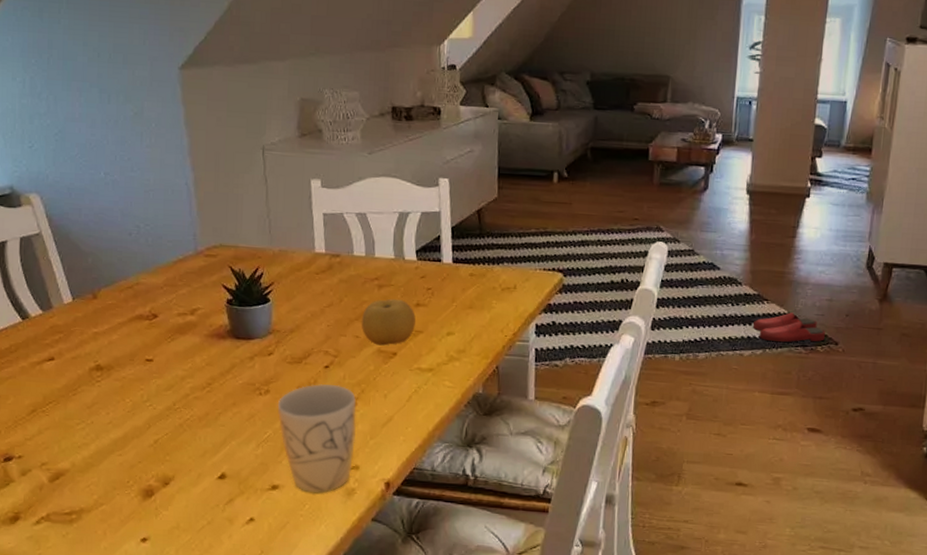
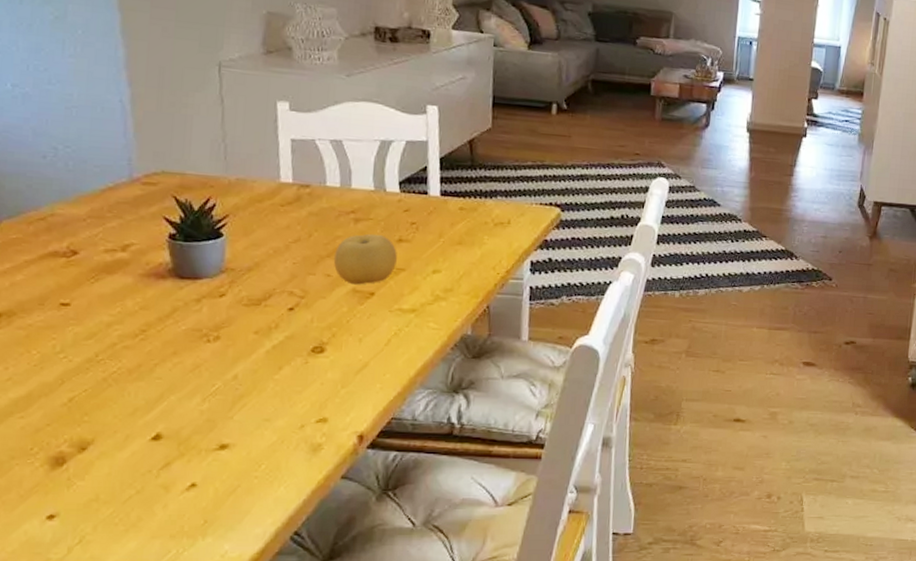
mug: present [277,384,357,493] -> none [229,328,326,450]
slippers: present [752,312,825,343] -> none [751,249,820,279]

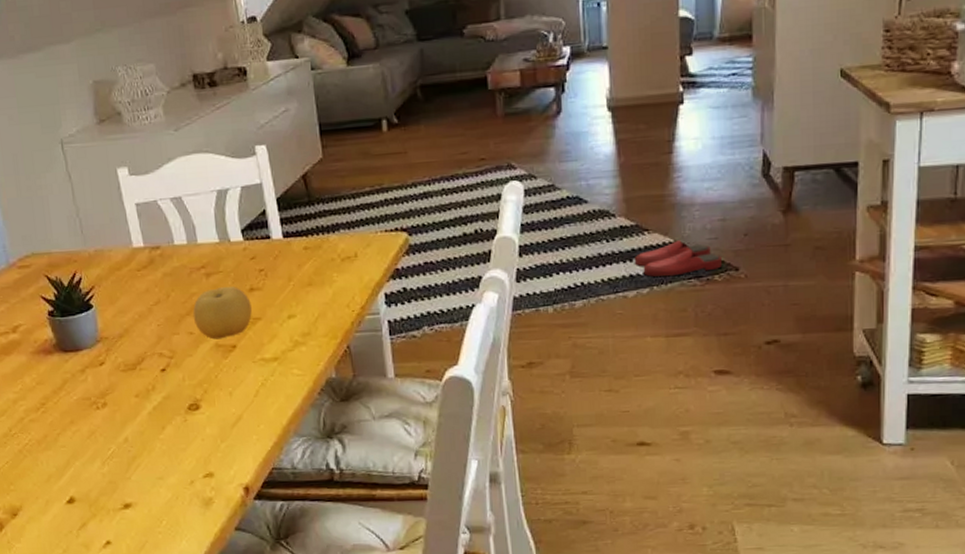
slippers: none [751,249,820,279] -> present [634,240,722,277]

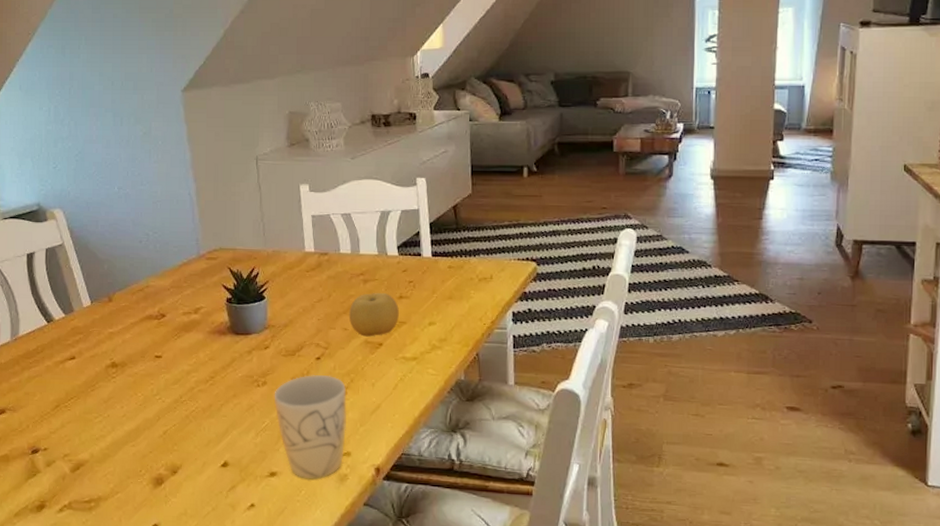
mug: none [117,388,207,507] -> present [274,375,348,479]
slippers: present [634,240,722,277] -> none [724,292,798,322]

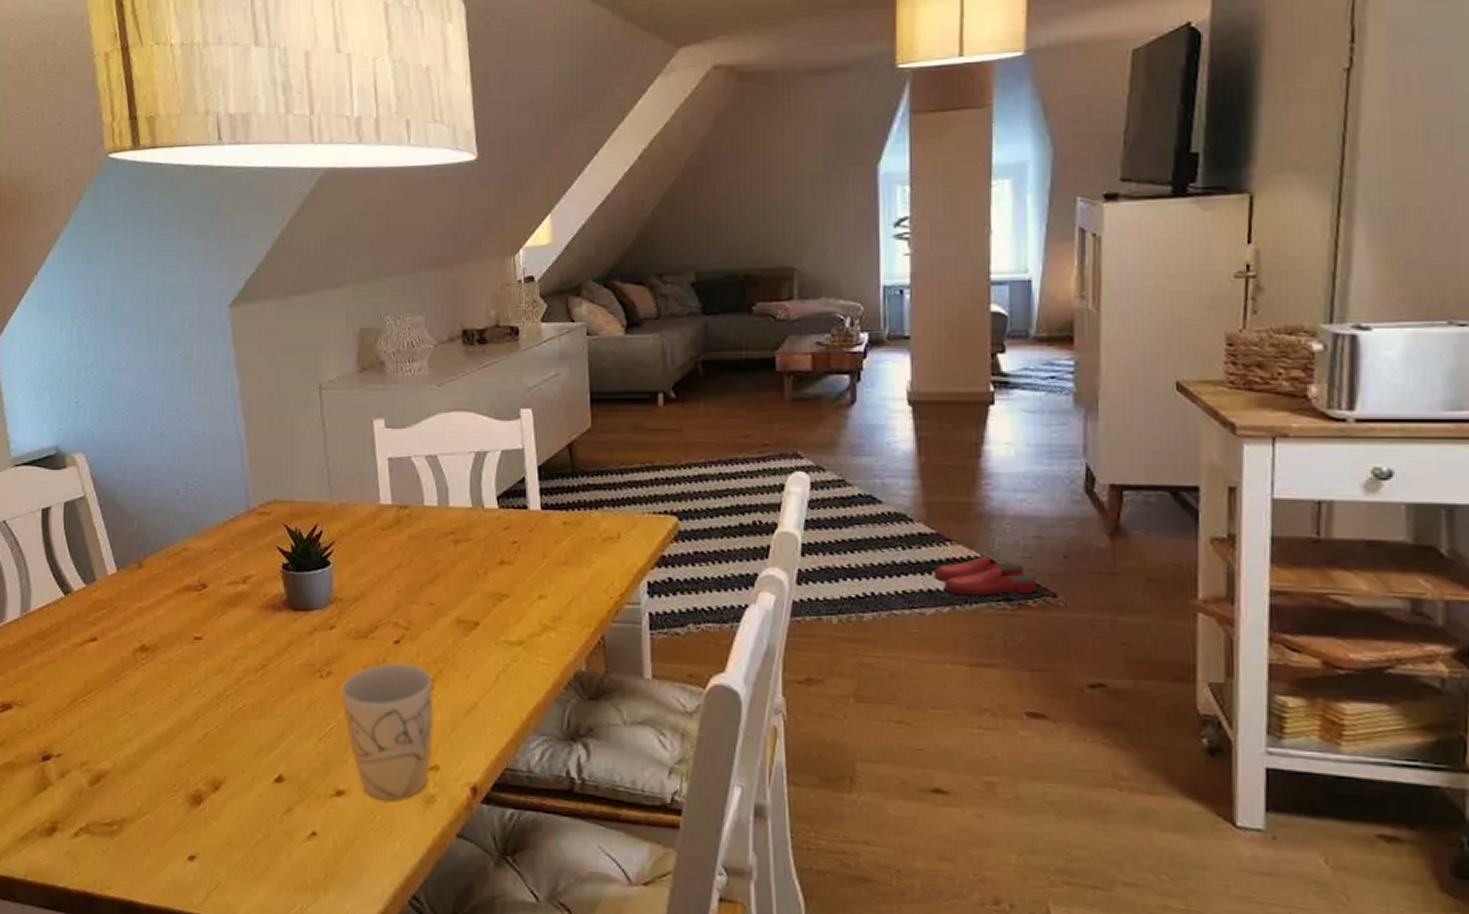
fruit: present [348,292,399,337] -> none [435,556,500,614]
slippers: none [724,292,798,322] -> present [933,555,1037,597]

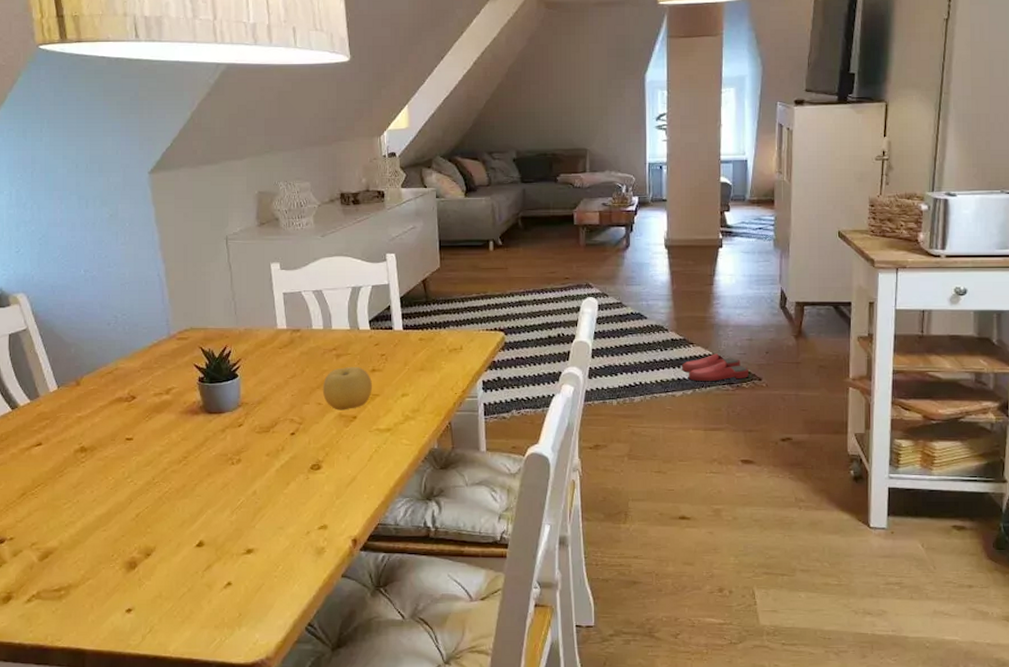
mug: present [341,663,435,800] -> none [249,450,323,553]
fruit: none [435,556,500,614] -> present [322,366,372,410]

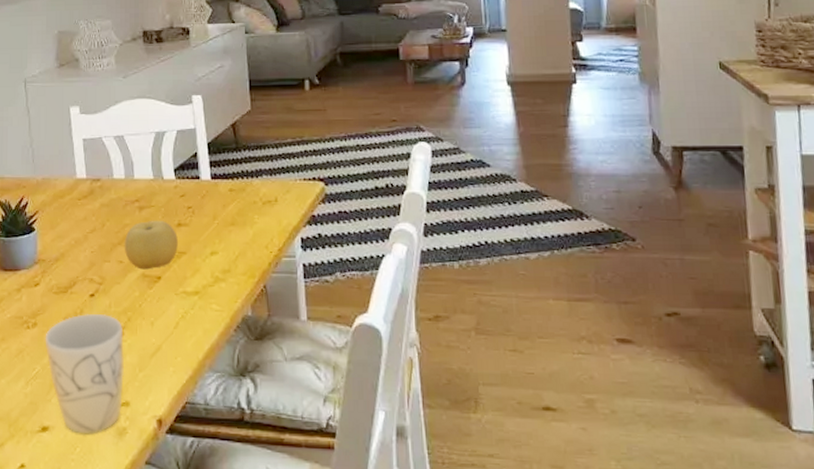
mug: none [249,450,323,553] -> present [45,314,125,433]
slippers: present [681,353,749,382] -> none [535,208,619,242]

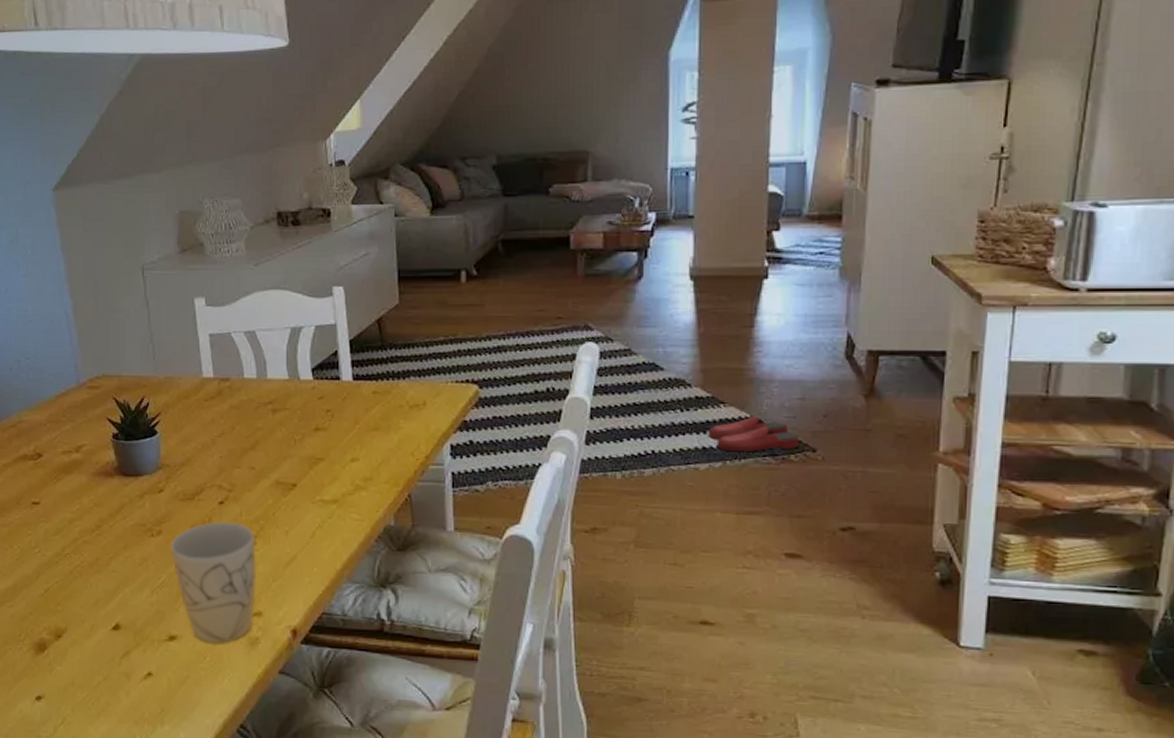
fruit: present [124,220,178,270] -> none [256,423,315,477]
slippers: none [535,208,619,242] -> present [707,416,799,453]

